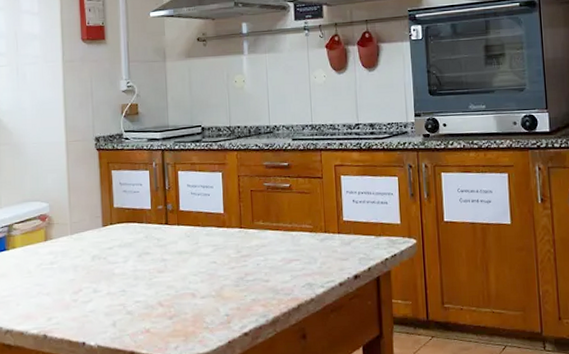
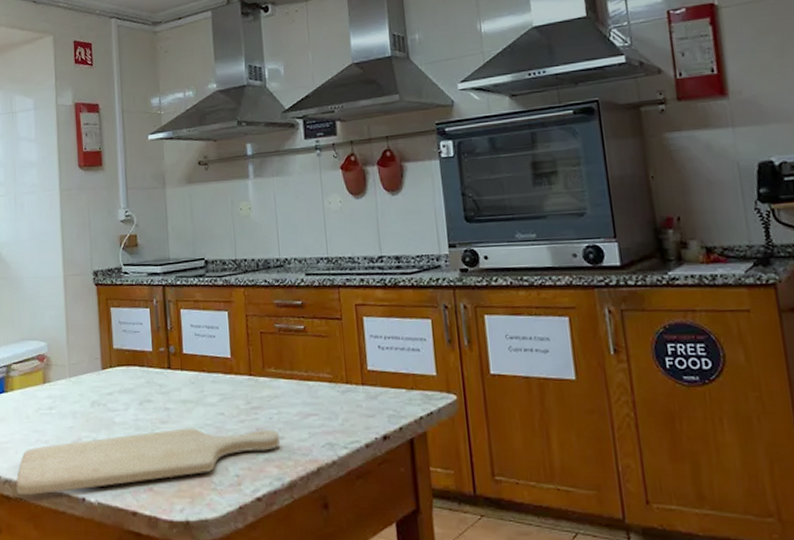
chopping board: none [17,273,266,344] -> present [16,428,281,496]

